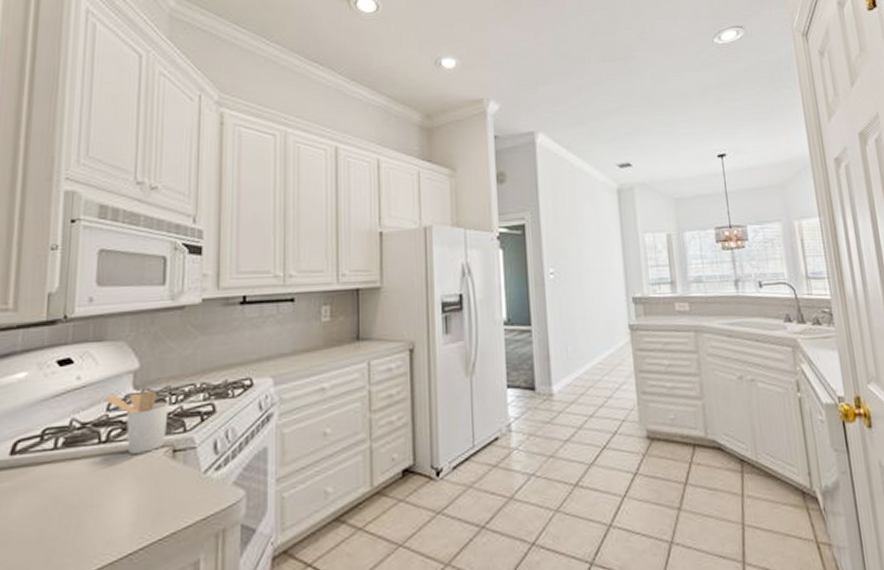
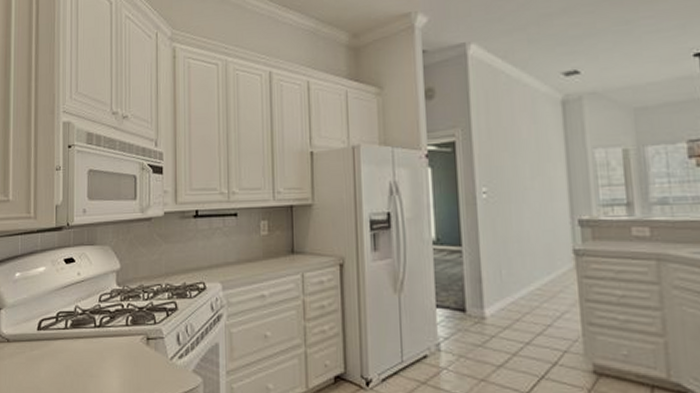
utensil holder: present [106,390,169,454] -> none [98,287,143,338]

